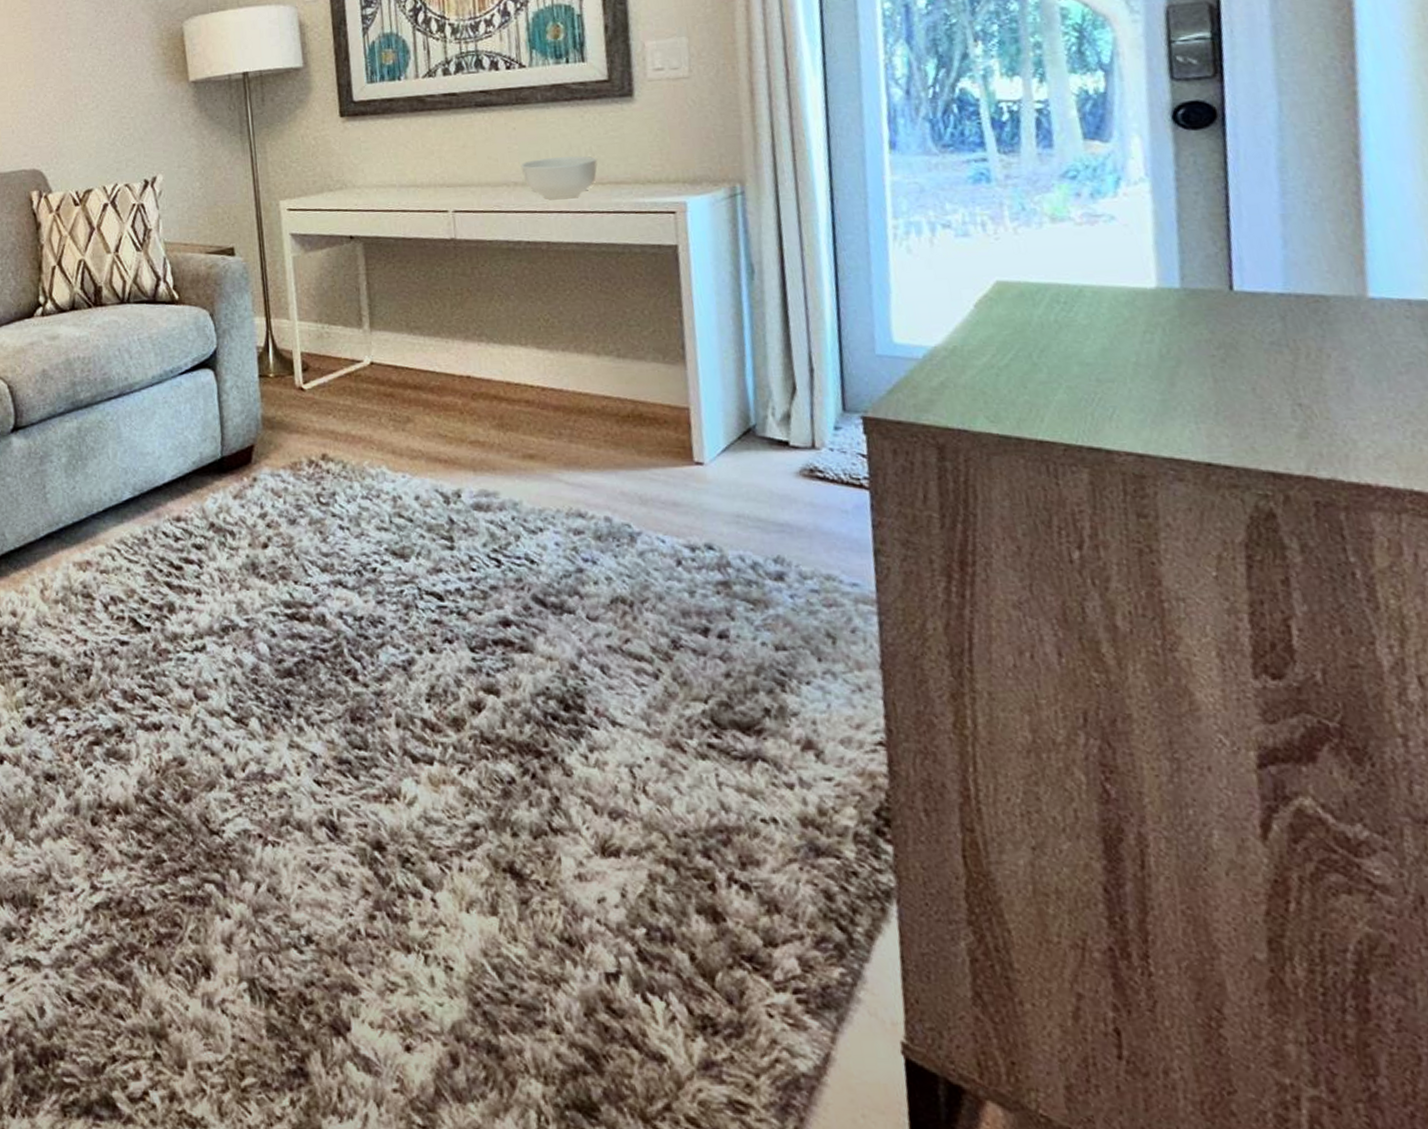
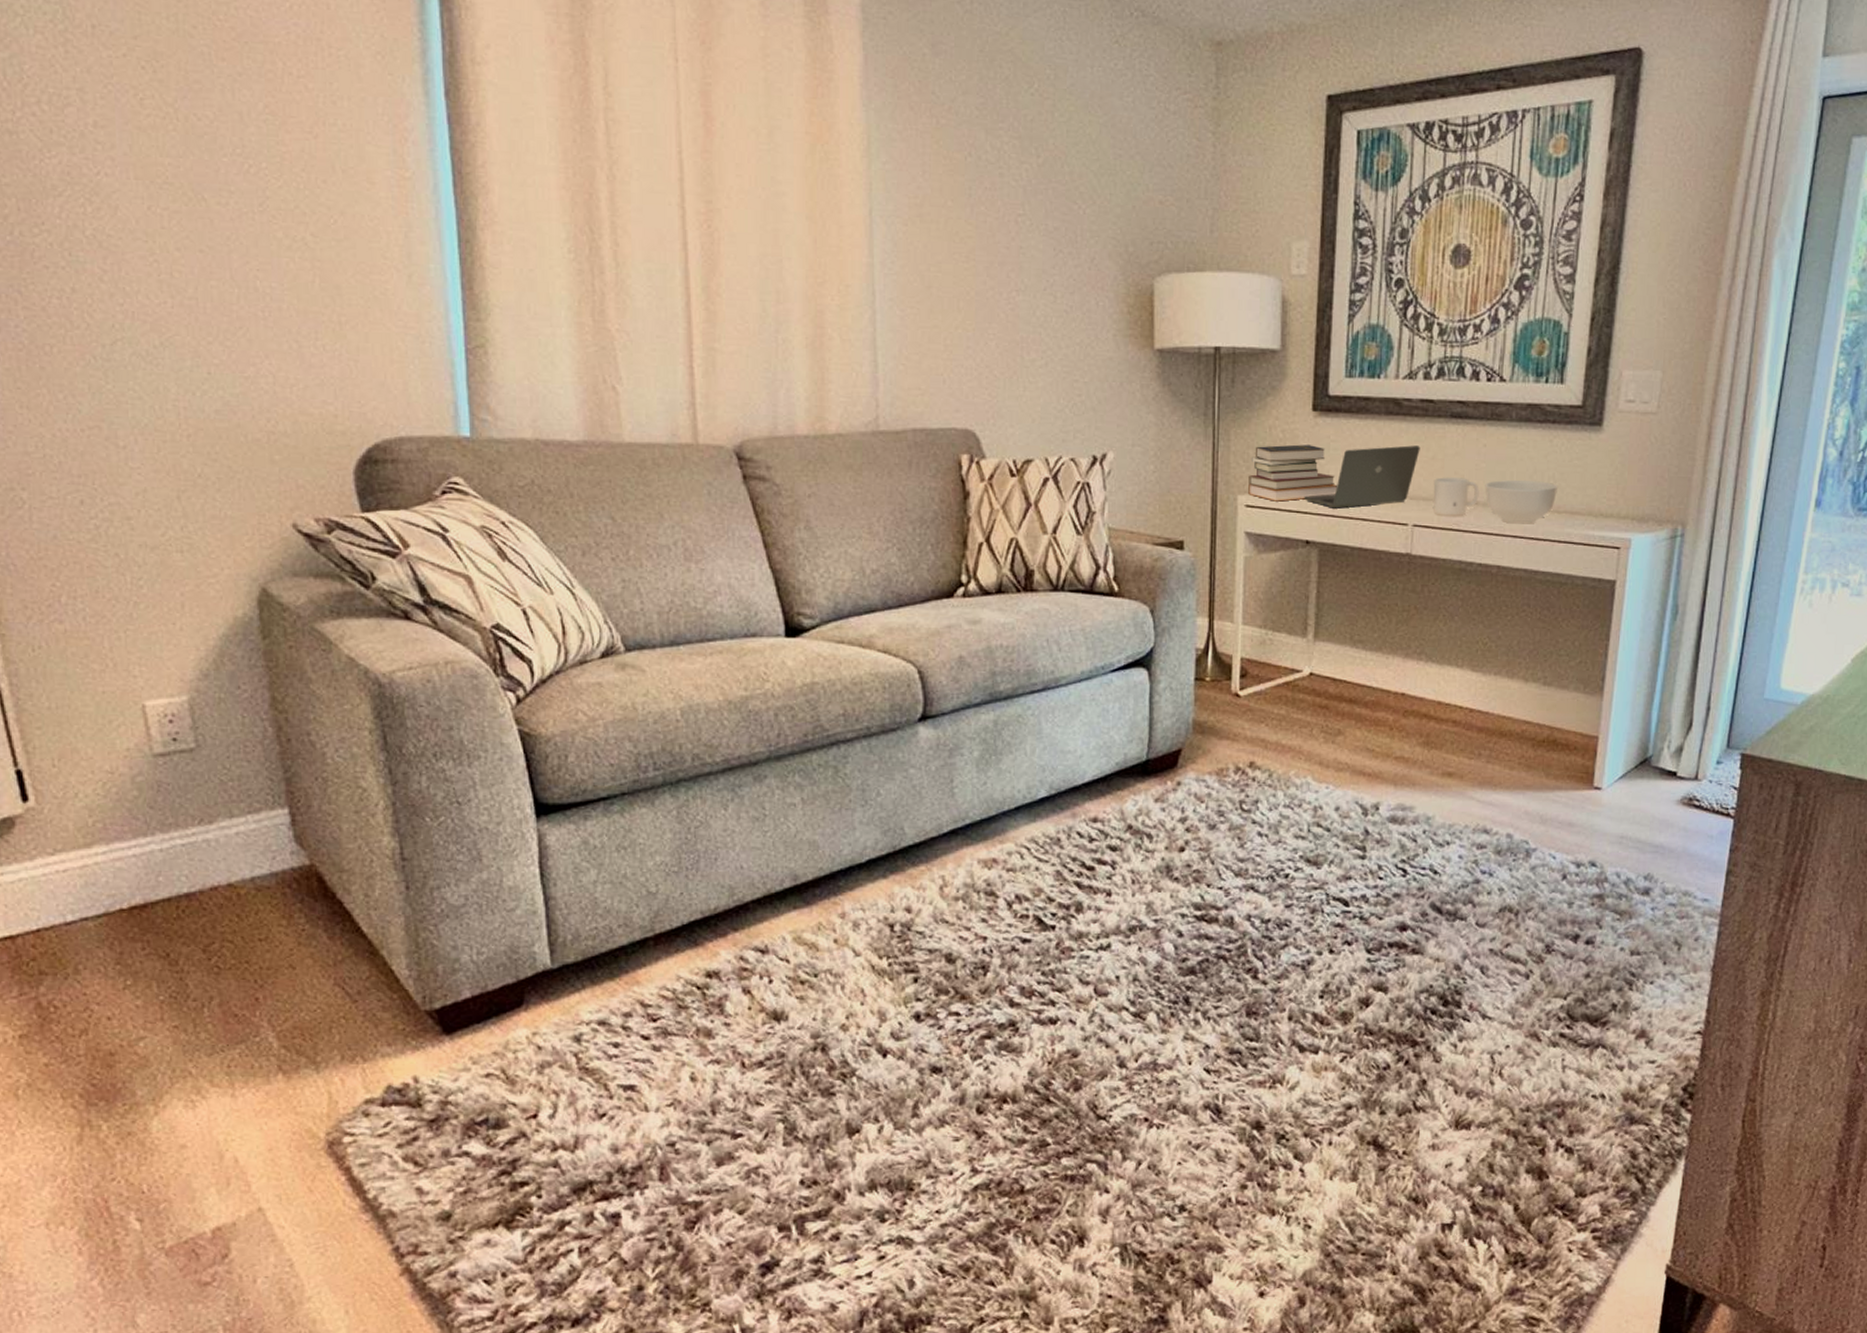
books: none [288,147,374,203] -> present [1248,444,1337,502]
laptop: none [342,136,450,204] -> present [1304,445,1420,509]
mug: none [467,161,517,199] -> present [1433,477,1479,516]

